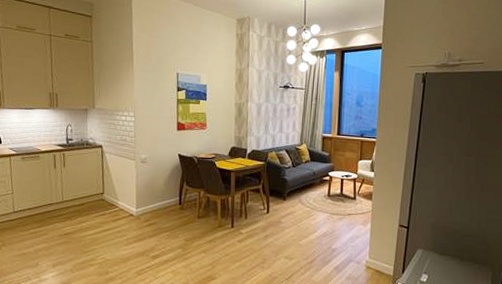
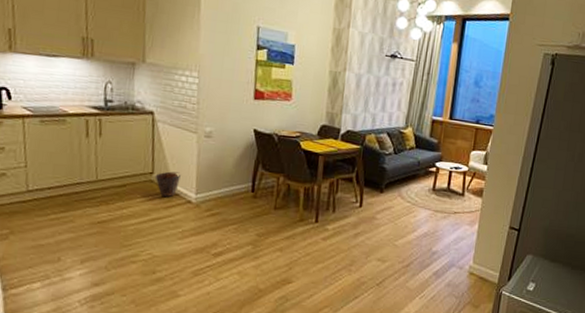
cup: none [105,191,124,212] -> present [155,171,180,198]

